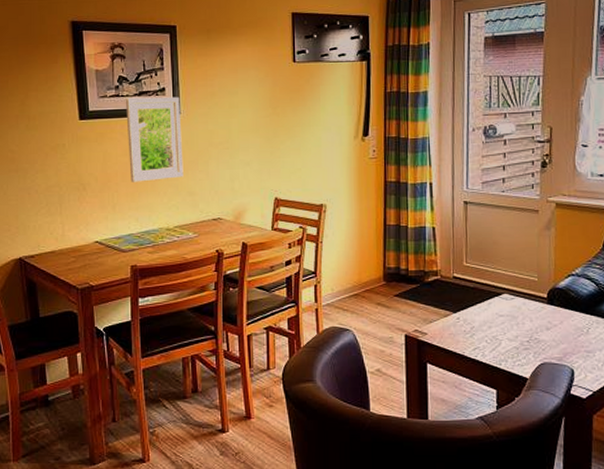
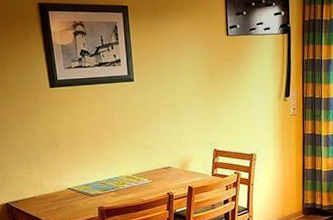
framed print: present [125,96,184,182] -> none [87,66,139,139]

